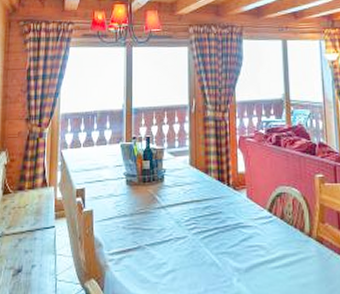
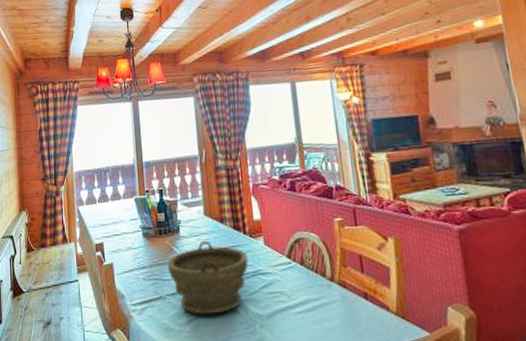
bowl: none [150,190,230,266] -> present [168,240,248,314]

